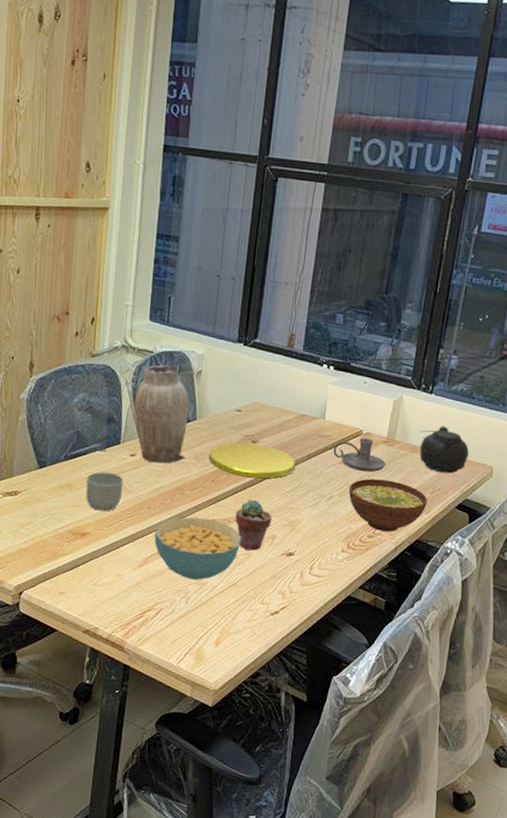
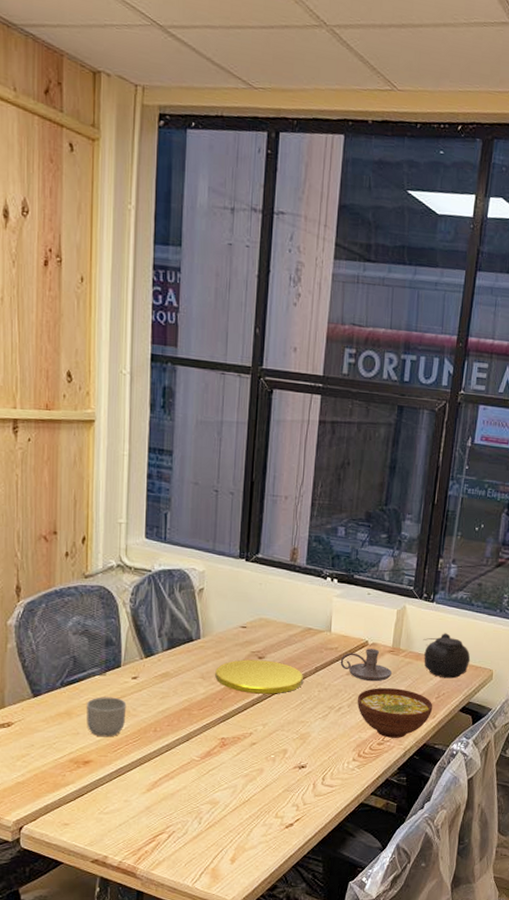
vase: present [134,364,189,464] -> none [134,583,192,685]
cereal bowl: present [154,517,242,580] -> none [162,737,253,799]
potted succulent: present [235,499,272,551] -> none [245,715,282,766]

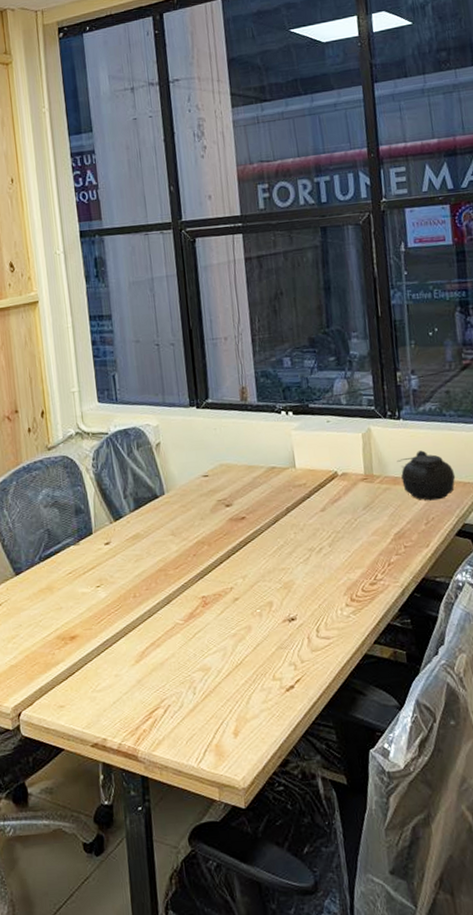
mug: present [87,697,127,737] -> none [66,566,104,610]
plate: present [215,659,303,694] -> none [184,507,276,545]
candle holder: present [340,649,392,682] -> none [311,479,370,516]
bowl: present [357,688,433,738] -> none [337,518,425,576]

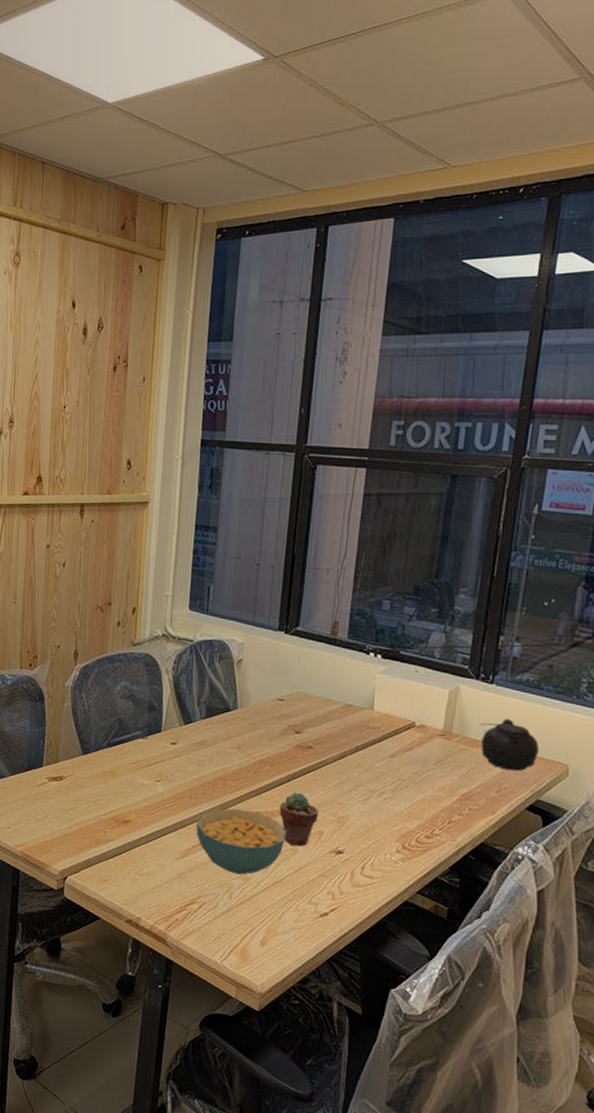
cereal bowl: none [145,596,238,667] -> present [196,808,287,875]
potted succulent: none [225,567,265,623] -> present [279,792,318,847]

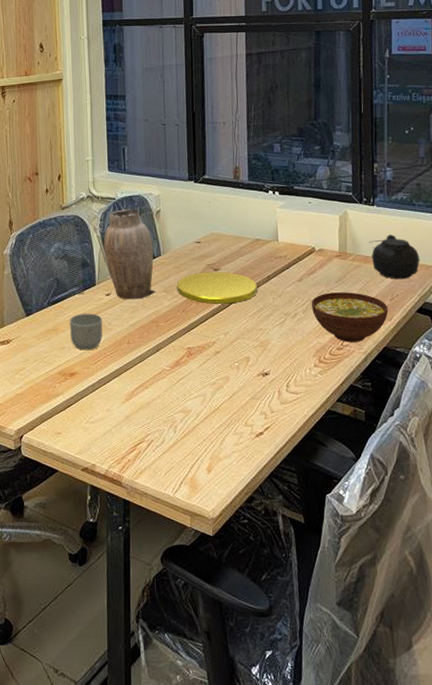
mug: none [128,759,165,800] -> present [70,313,103,350]
vase: none [175,653,230,753] -> present [104,208,156,300]
cereal bowl: present [196,808,287,875] -> none [137,347,218,408]
plate: none [251,733,342,771] -> present [177,272,257,304]
potted succulent: present [279,792,318,847] -> none [208,324,243,374]
bowl: none [401,774,493,833] -> present [311,292,389,342]

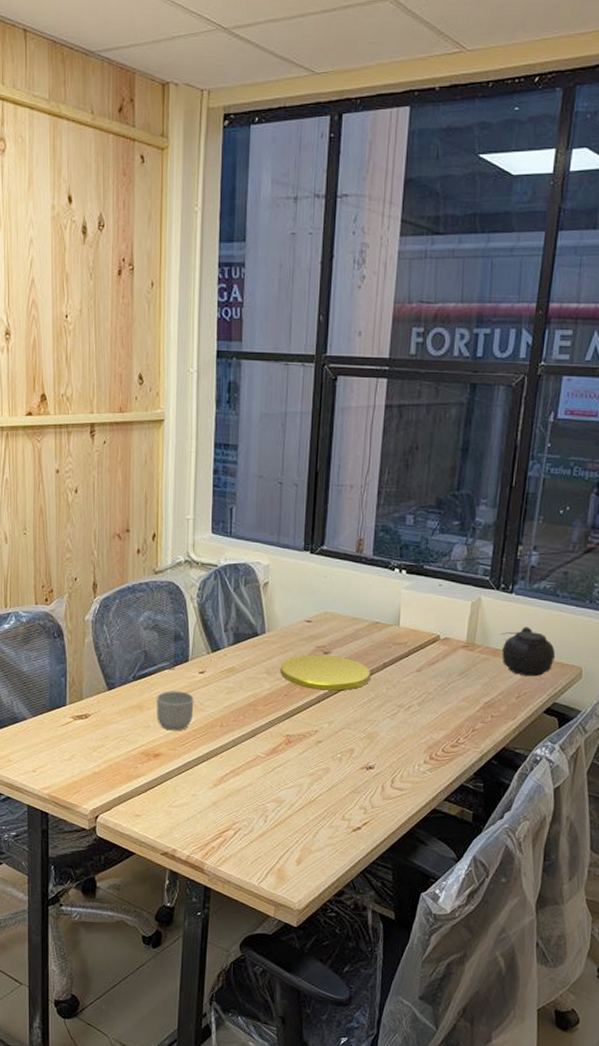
vase: present [104,208,156,300] -> none [201,577,257,680]
bowl: present [311,292,389,342] -> none [428,686,513,741]

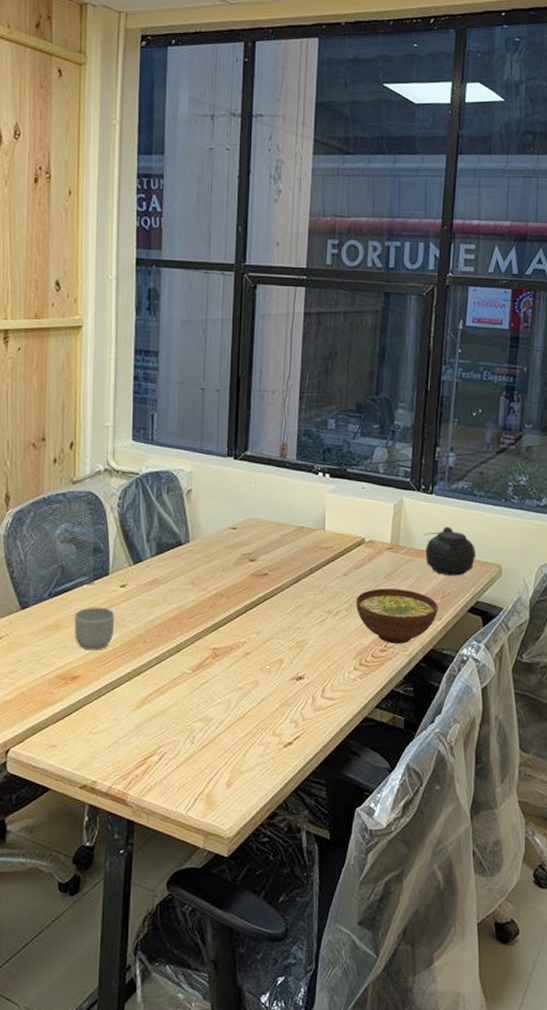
plate: present [280,654,370,691] -> none [205,563,297,599]
bowl: none [428,686,513,741] -> present [355,589,438,644]

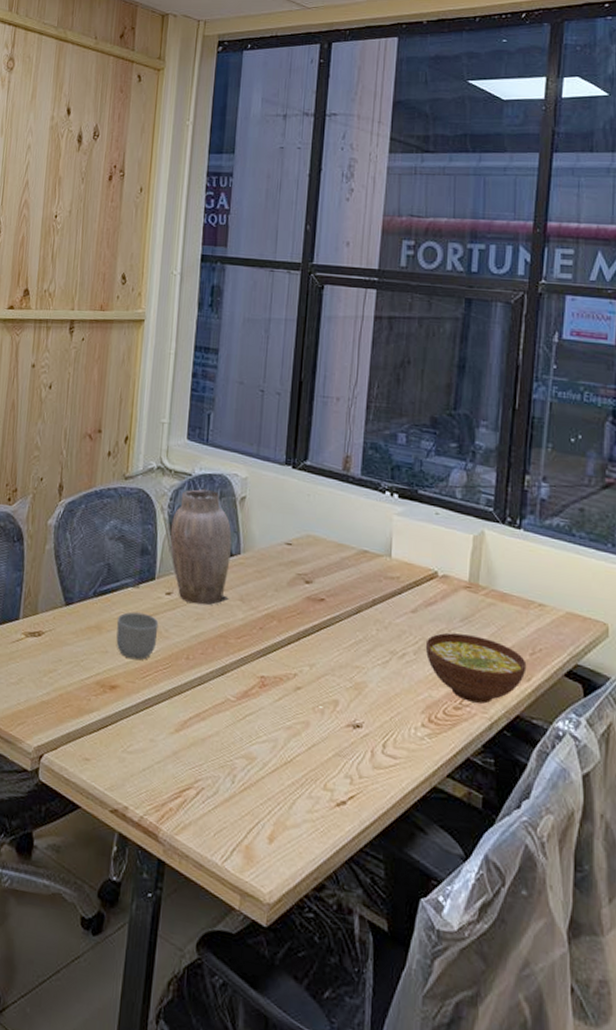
vase: none [122,485,180,593] -> present [170,488,232,606]
teapot: present [423,527,476,576] -> none [509,569,575,631]

